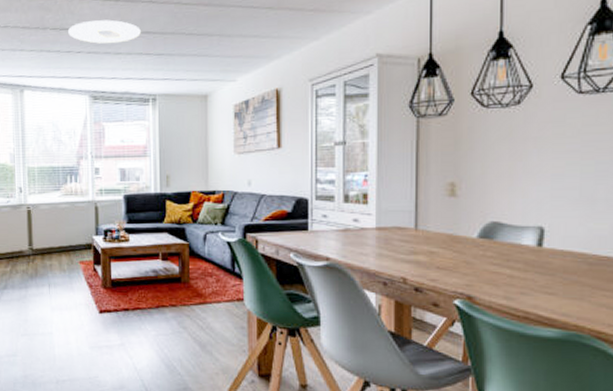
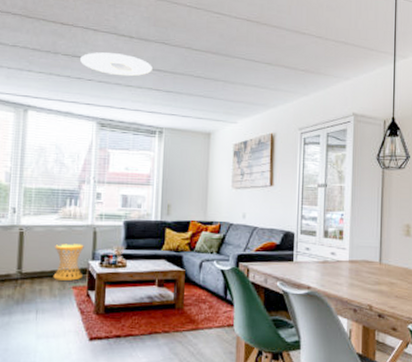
side table: none [60,220,88,256] -> present [53,243,84,281]

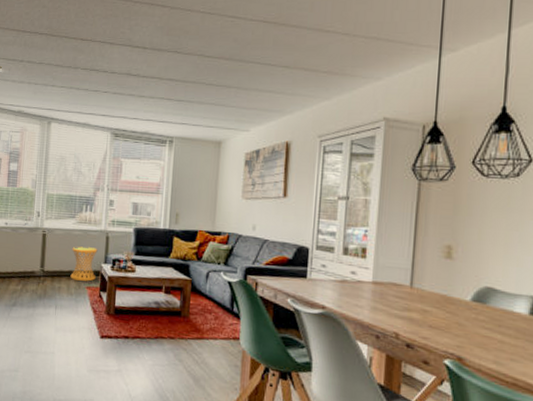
ceiling light: present [80,52,152,77] -> none [97,65,164,87]

